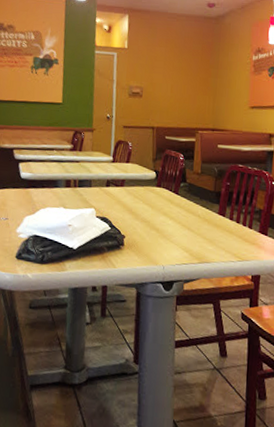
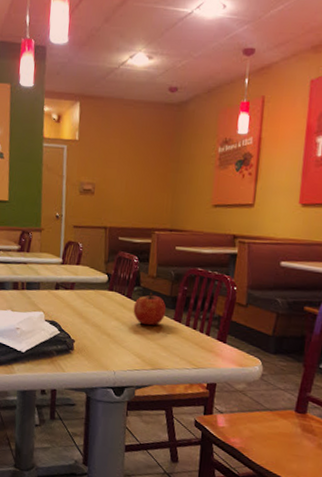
fruit: none [180,188,211,220] -> present [133,292,167,326]

